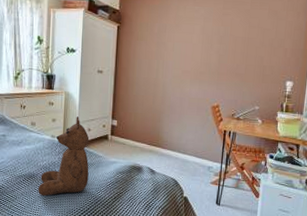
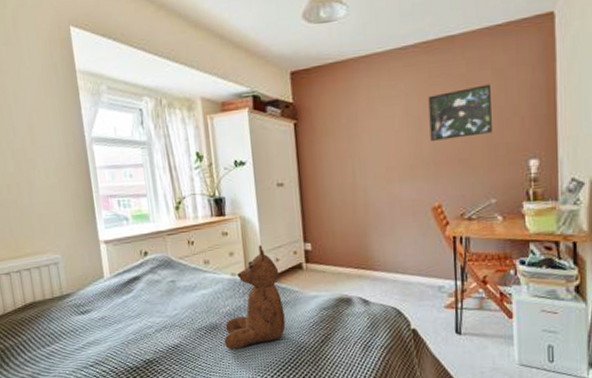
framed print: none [218,20,266,57] -> present [428,84,492,141]

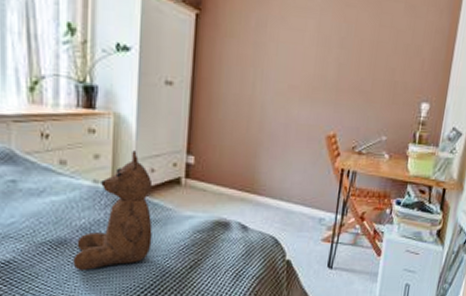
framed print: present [428,84,492,141] -> none [337,16,401,69]

